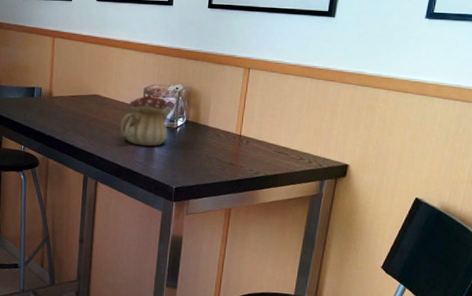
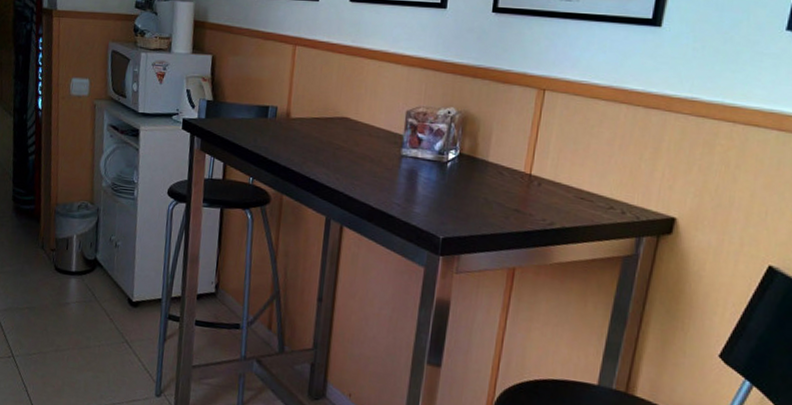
teapot: present [120,89,172,147] -> none [374,112,441,185]

